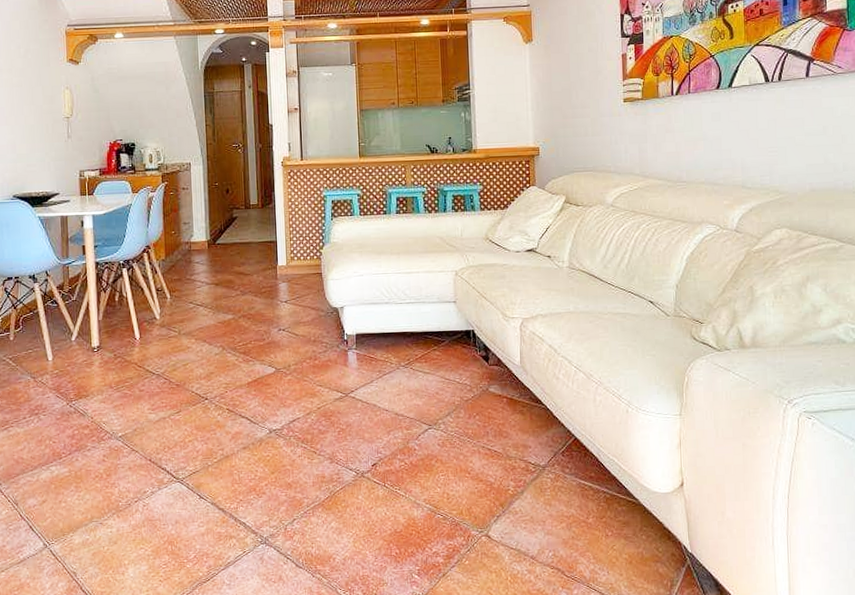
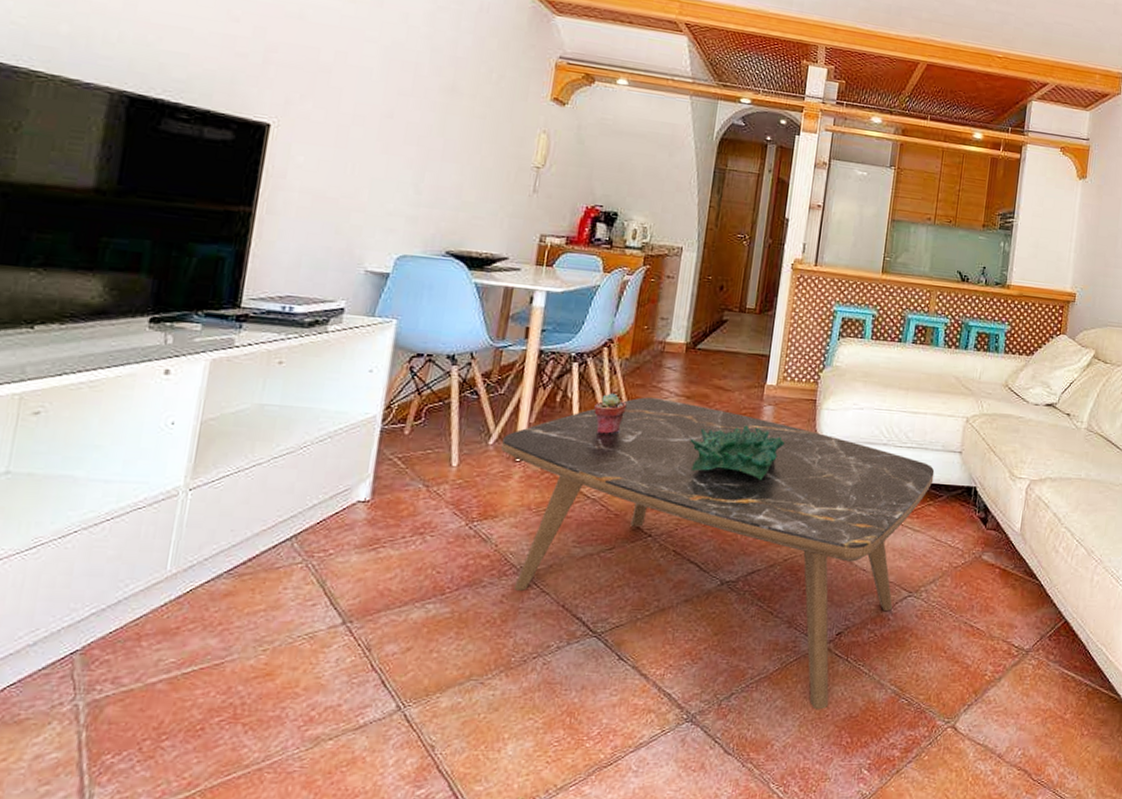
coffee table: none [82,288,435,528] -> present [501,397,935,710]
potted succulent: none [145,289,170,323] -> present [594,393,627,435]
decorative bowl: none [224,301,302,345] -> present [690,425,785,480]

